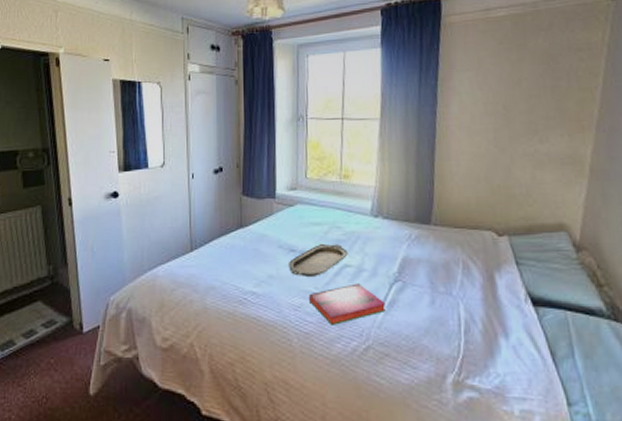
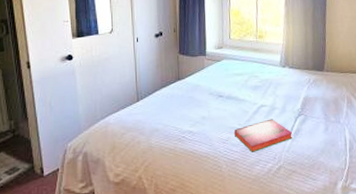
serving tray: present [289,243,348,276] -> none [218,89,263,116]

